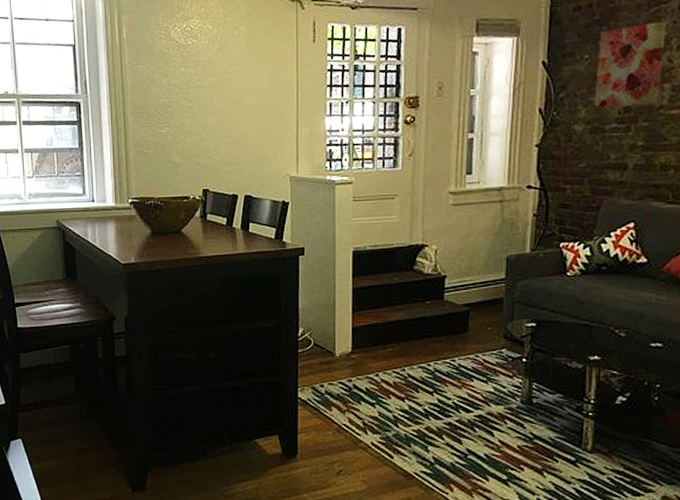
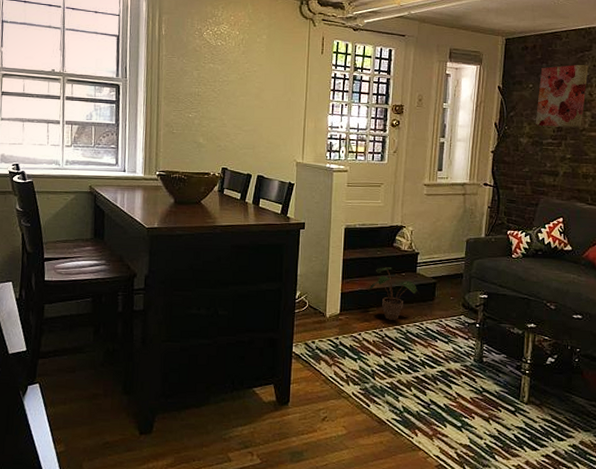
potted plant: none [387,295,449,357] -> present [370,267,420,320]

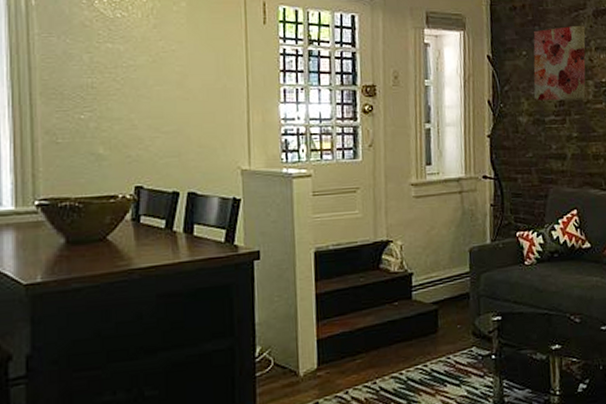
potted plant: present [370,267,420,320] -> none [354,296,419,367]

